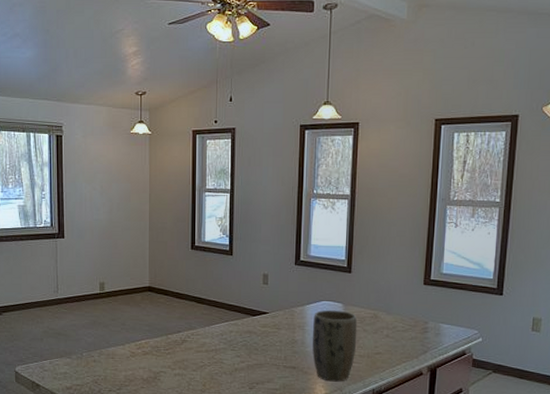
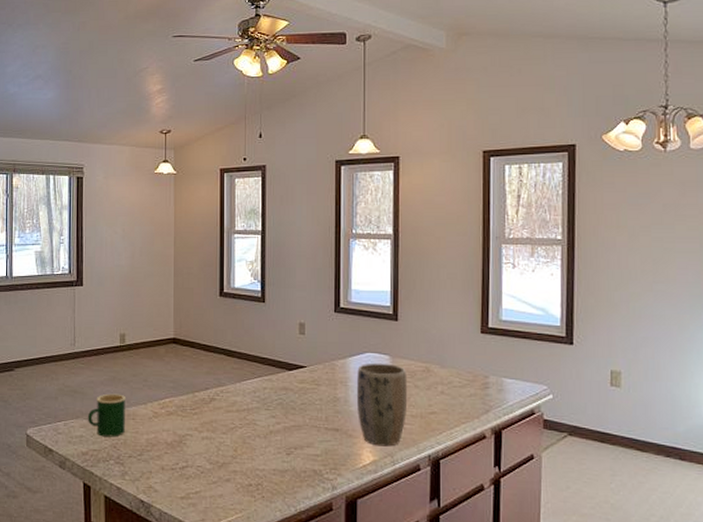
mug: none [70,335,106,374] -> present [87,393,126,437]

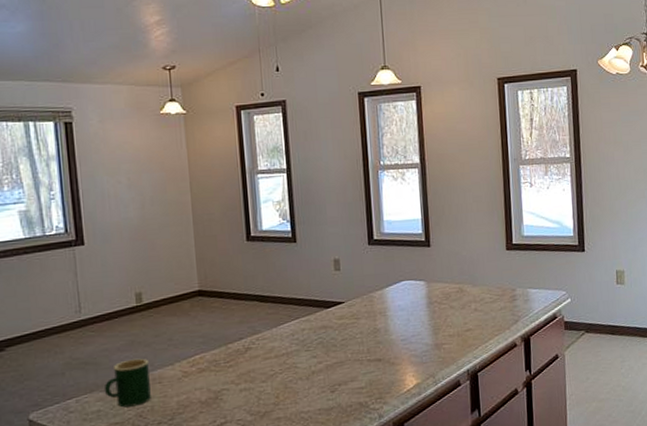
plant pot: present [356,363,408,447] -> none [395,289,445,370]

